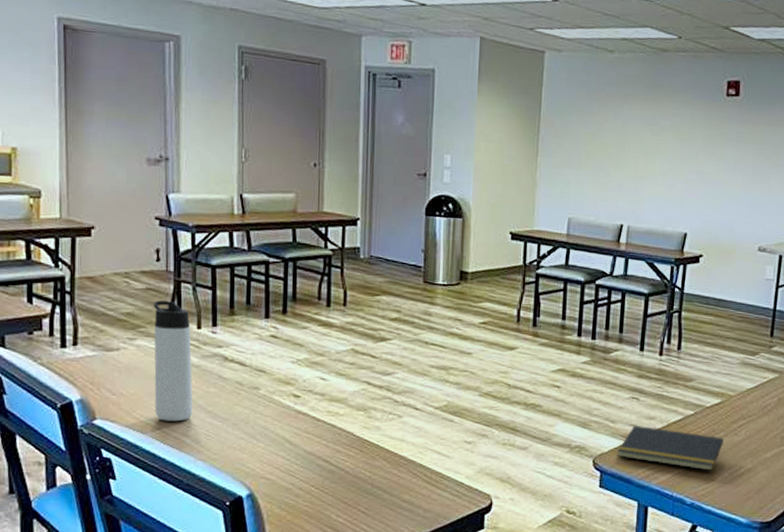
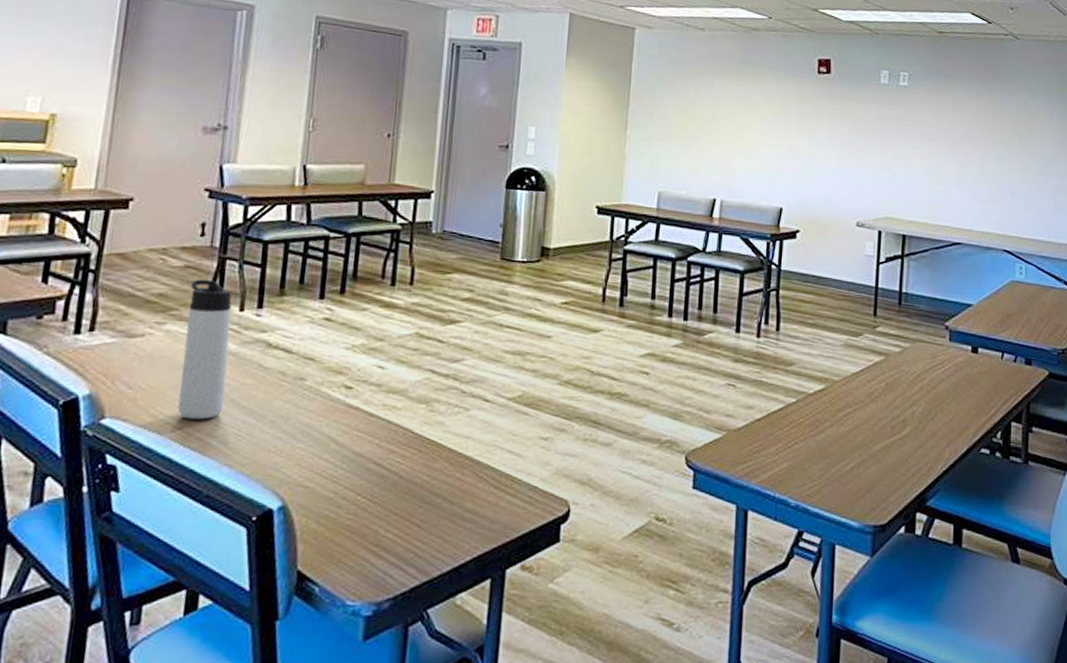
notepad: present [617,426,724,471] -> none [712,416,829,467]

